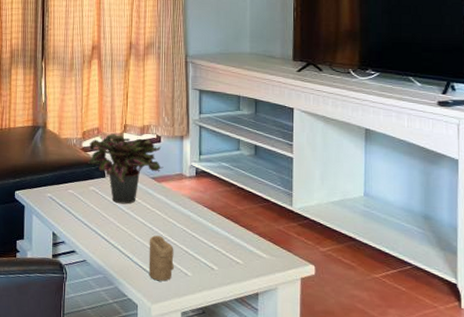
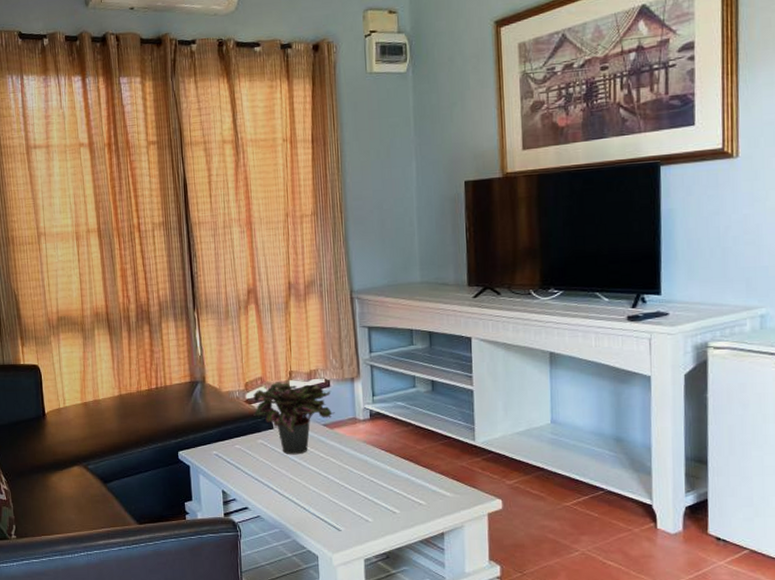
candle: present [148,235,174,281] -> none [325,484,353,530]

